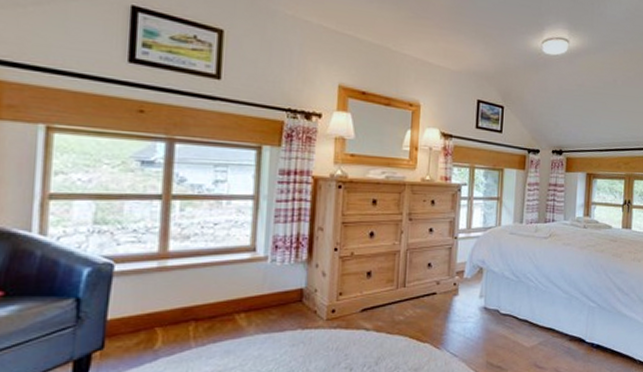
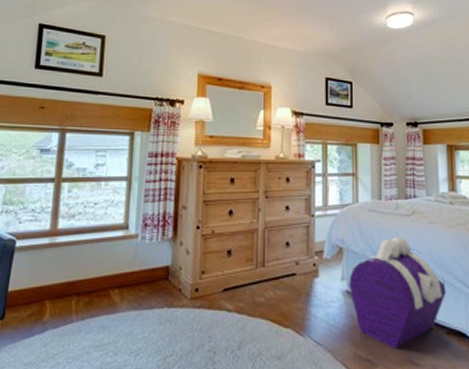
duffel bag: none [486,258,573,356] -> present [348,237,447,349]

